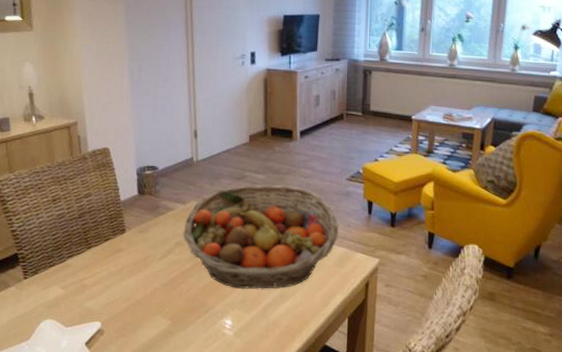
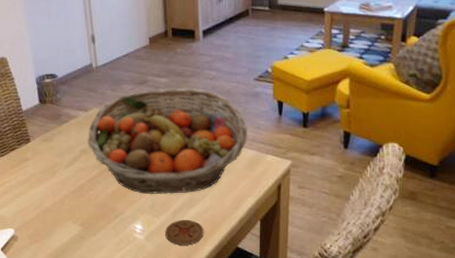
coaster: none [254,315,293,342] -> present [165,219,204,245]

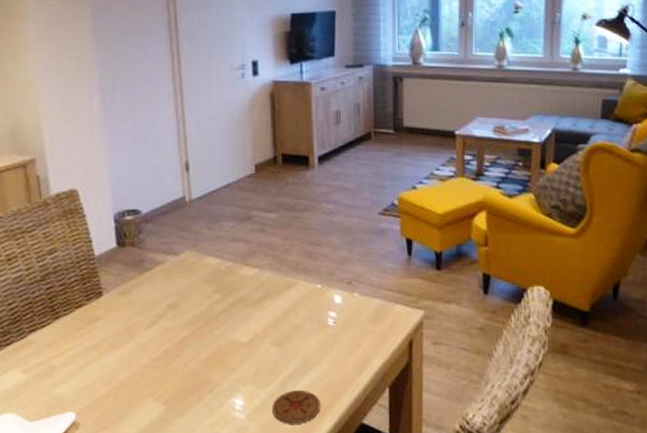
fruit basket: present [88,87,247,195] -> none [177,224,372,360]

